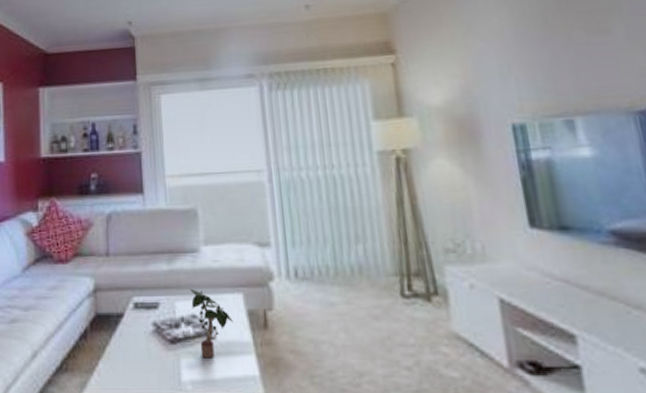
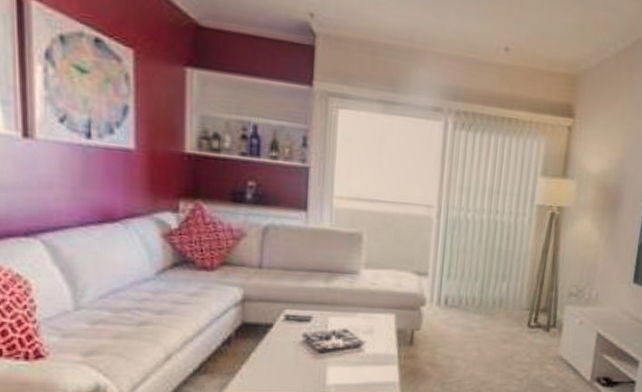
potted plant: present [189,288,233,358] -> none [344,306,382,367]

